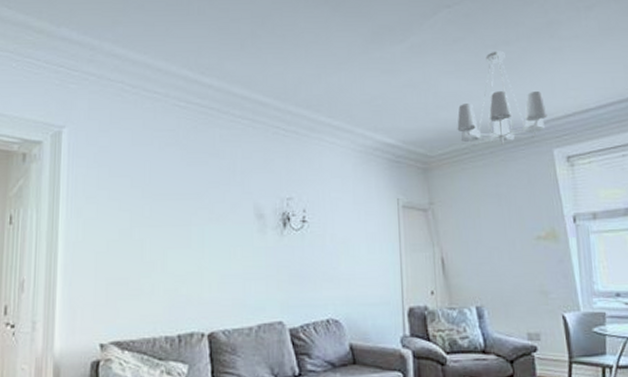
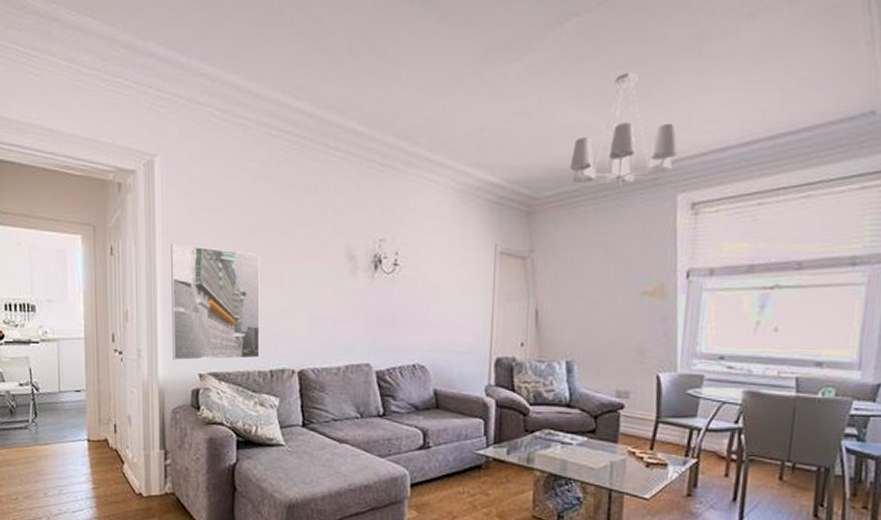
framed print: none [71,210,168,331] -> present [171,244,260,361]

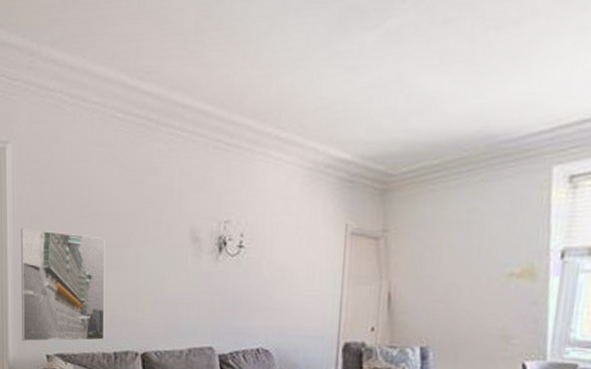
chandelier: present [570,72,678,189] -> none [430,33,555,163]

